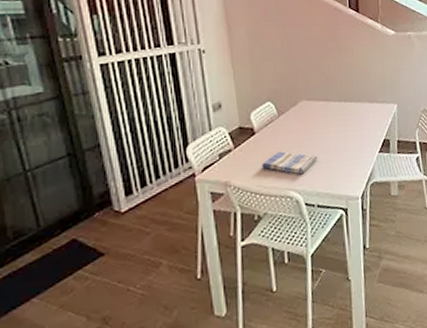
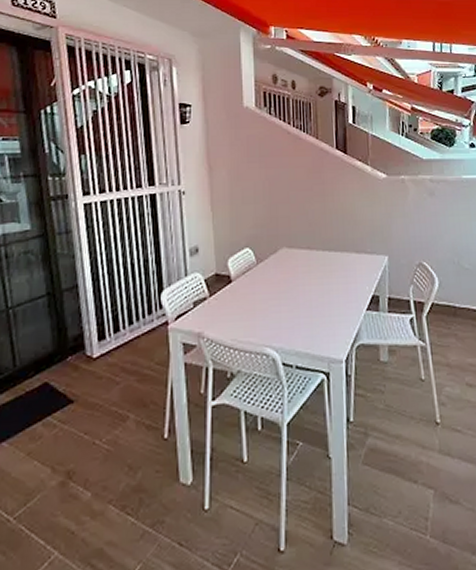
dish towel: present [261,151,317,174] -> none [237,303,297,329]

